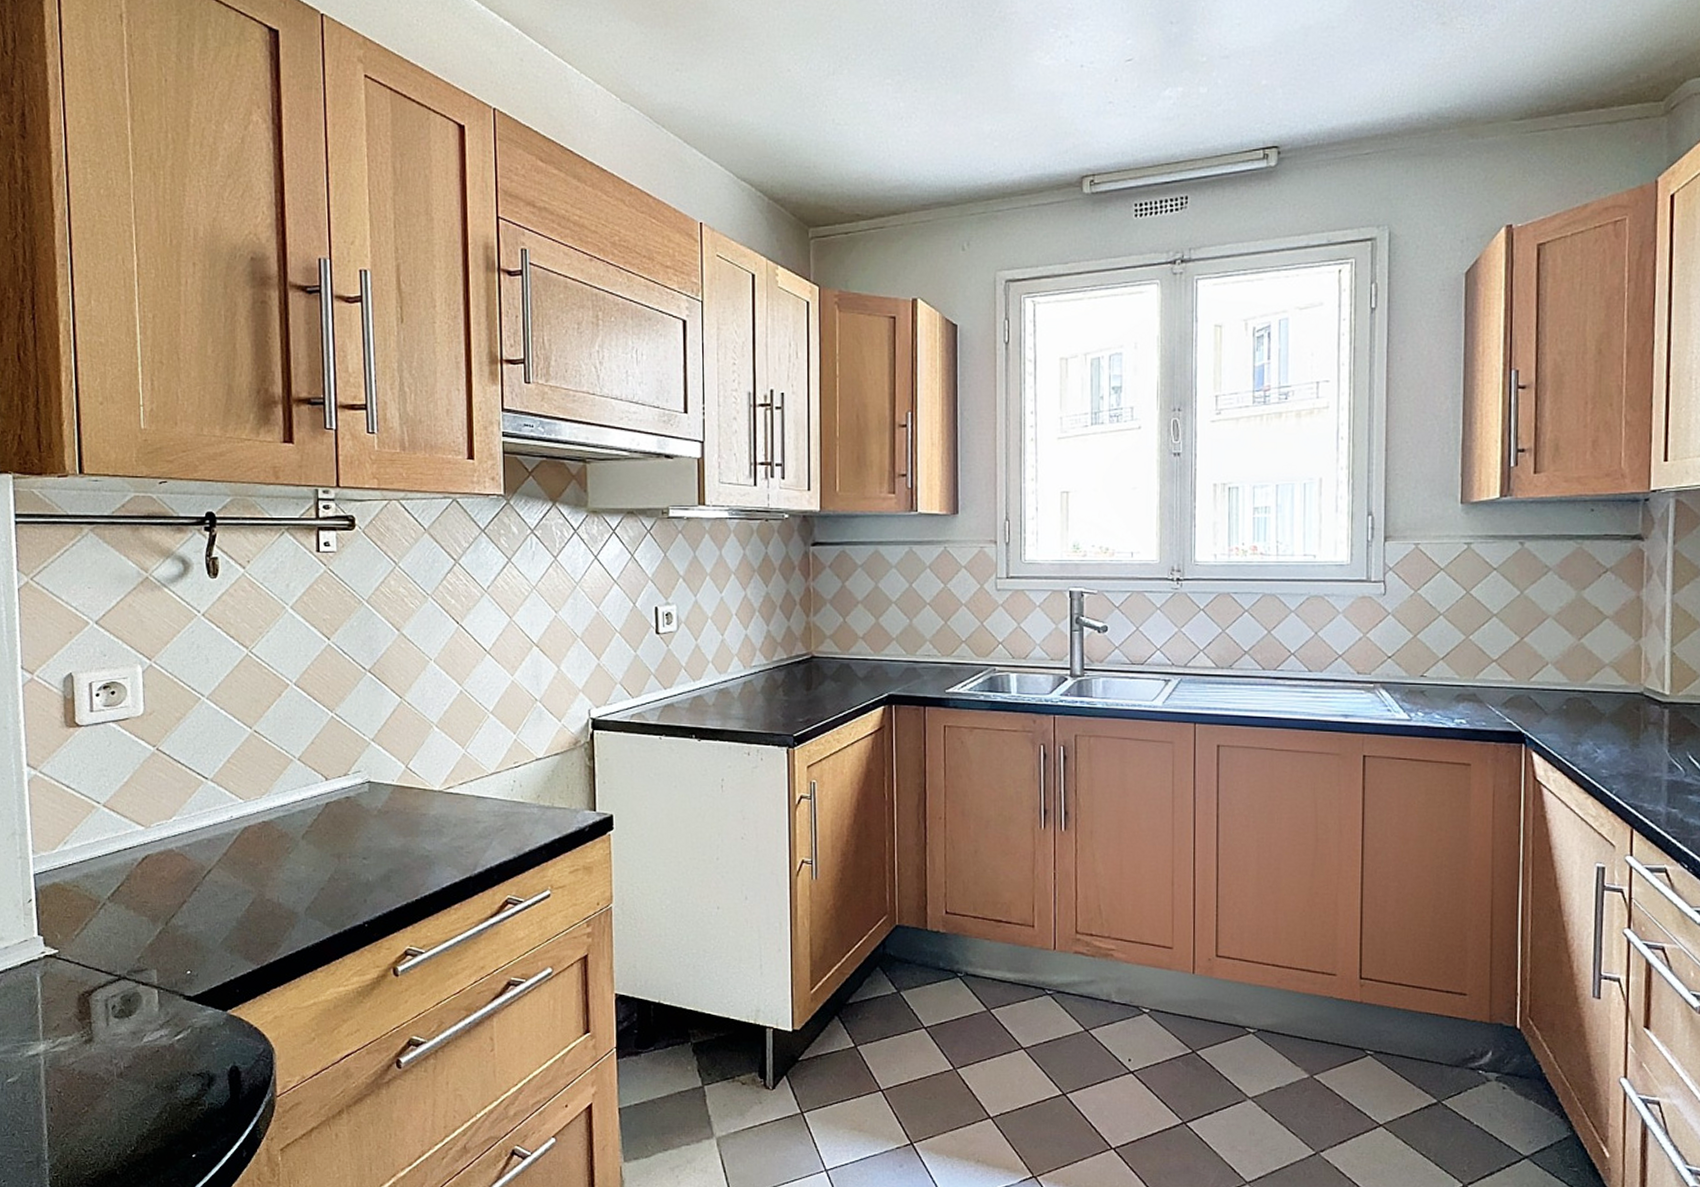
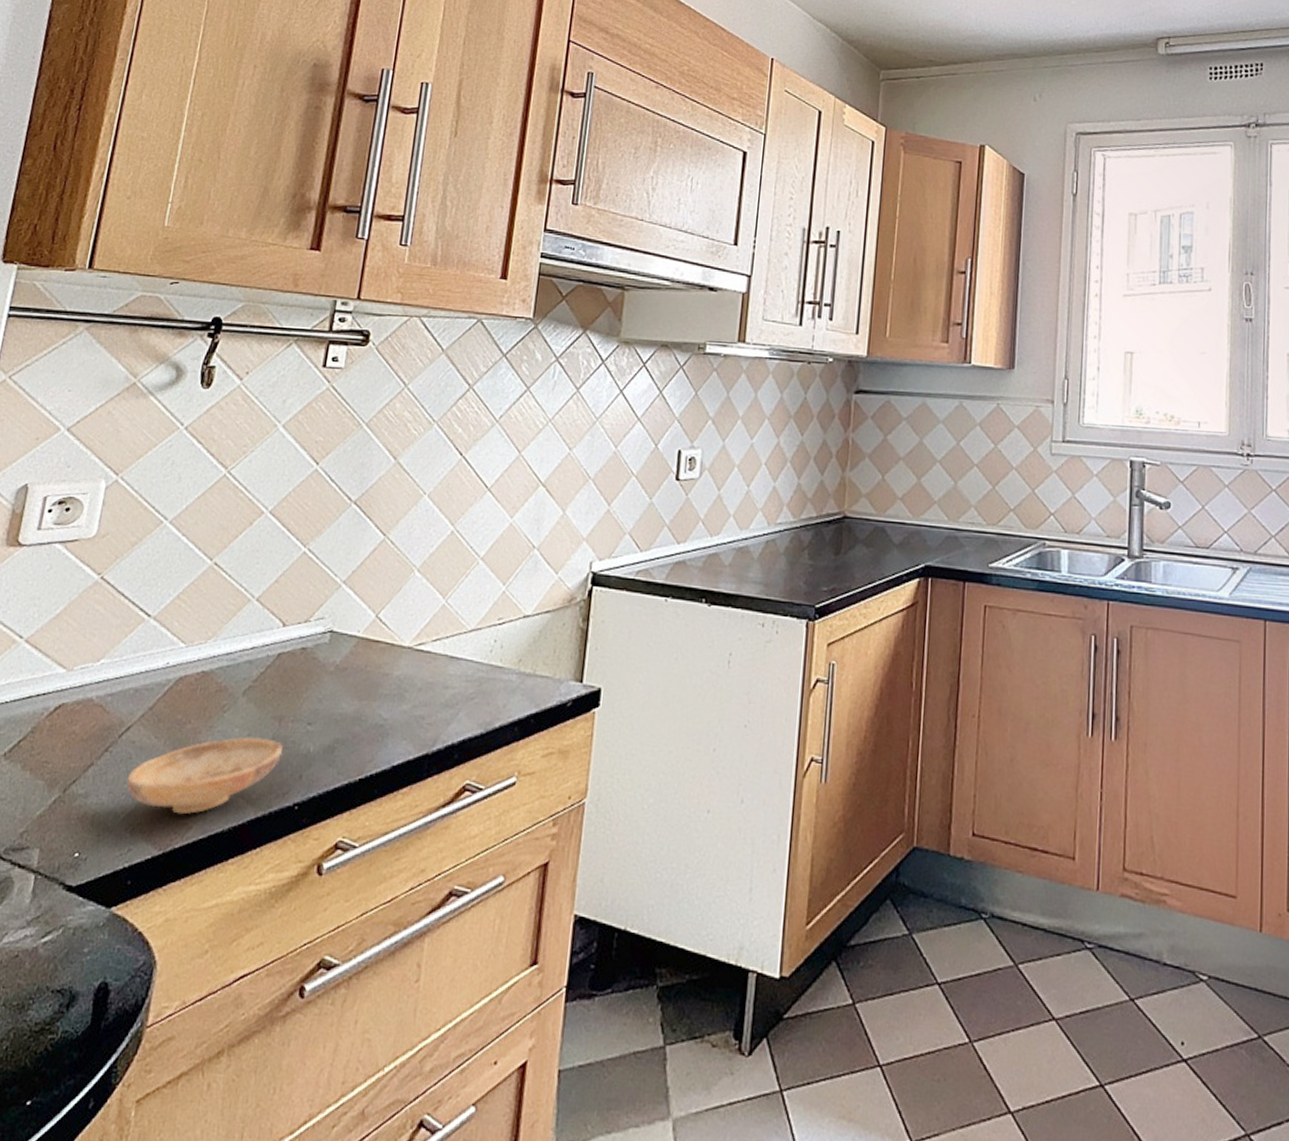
bowl: none [217,872,345,936] -> present [126,737,283,815]

